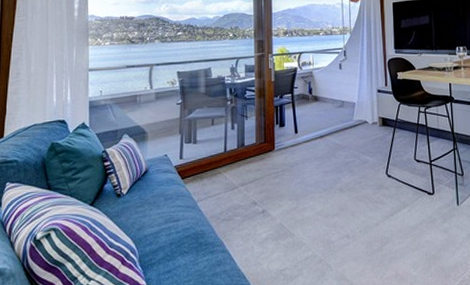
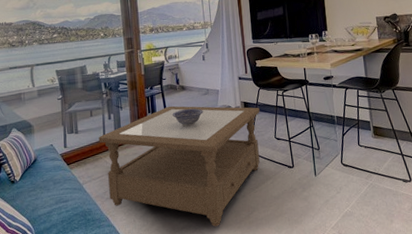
coffee table: none [219,118,399,258] -> present [98,106,260,227]
decorative bowl: none [302,121,337,142] -> present [172,108,203,127]

